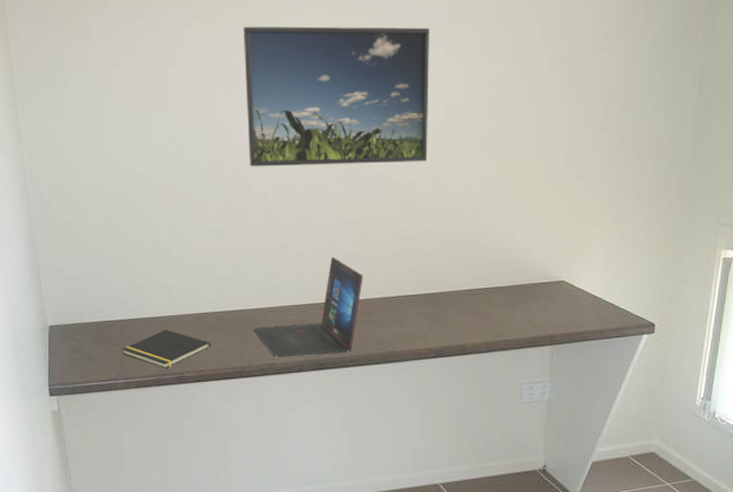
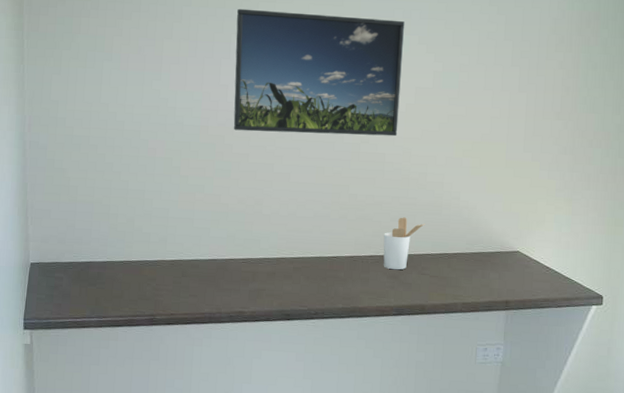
notepad: present [122,330,211,368] -> none [98,273,184,310]
laptop: present [253,256,363,357] -> none [225,215,332,307]
utensil holder: none [418,251,462,309] -> present [383,217,425,270]

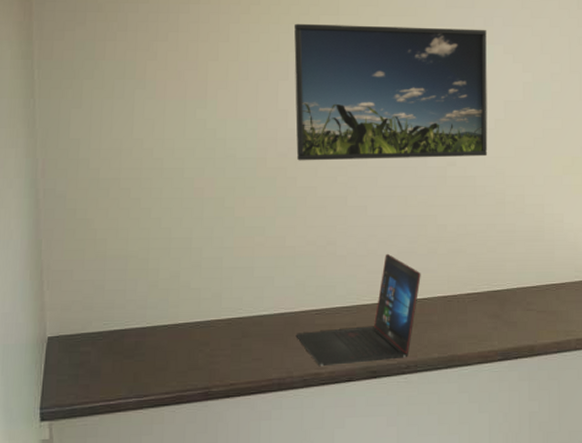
laptop: none [225,215,332,307] -> present [295,253,421,366]
utensil holder: present [383,217,425,270] -> none [481,246,527,308]

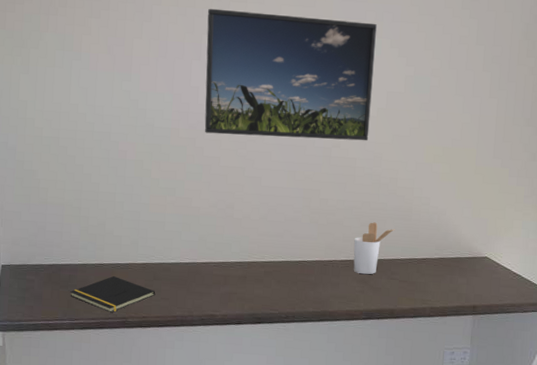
notepad: none [137,338,245,383] -> present [70,276,156,312]
laptop: present [295,253,421,366] -> none [197,220,303,310]
utensil holder: none [481,246,527,308] -> present [353,222,395,275]

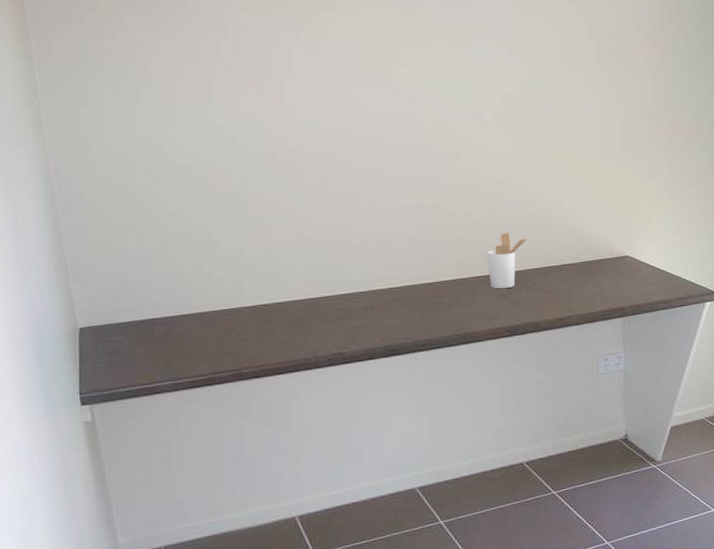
notepad: present [70,276,156,312] -> none [168,325,271,366]
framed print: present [204,8,378,141] -> none [292,20,489,156]

